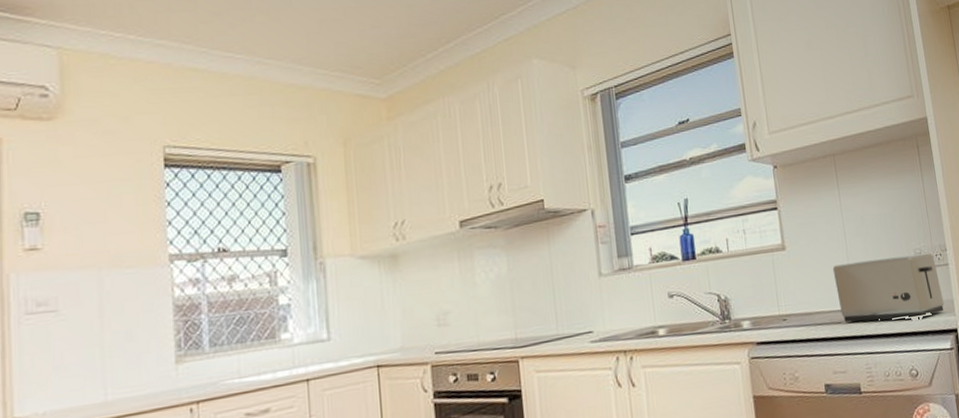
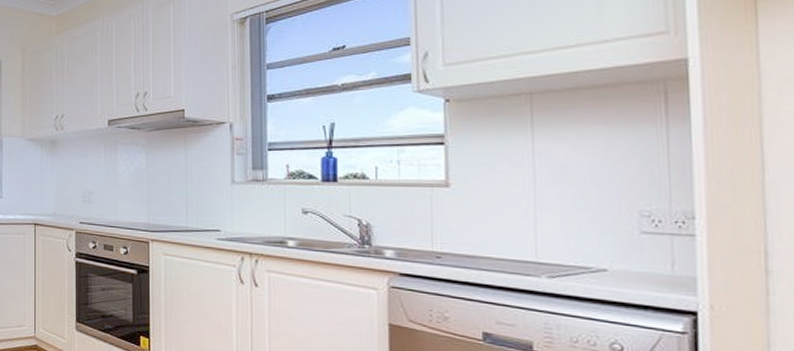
toaster: present [832,253,944,323] -> none [511,212,680,290]

